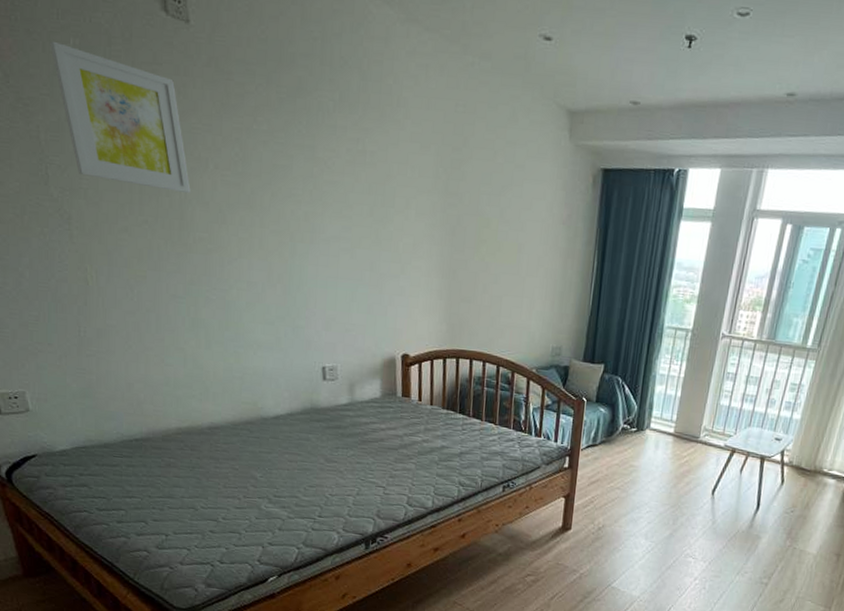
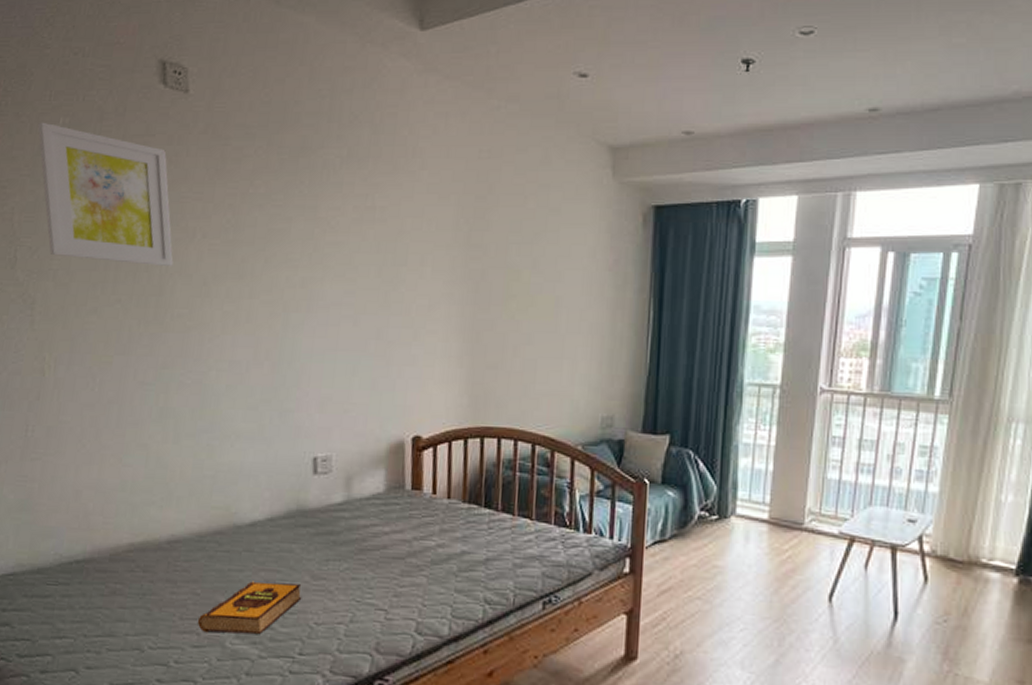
hardback book: none [239,461,319,501] -> present [198,581,302,635]

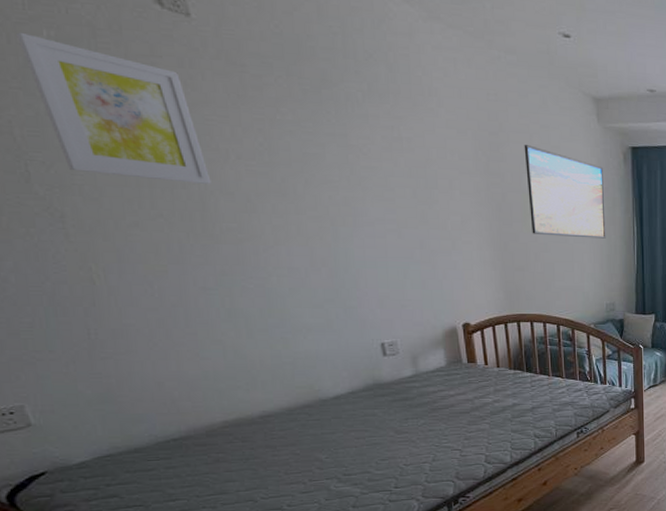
hardback book: present [198,581,302,635] -> none [302,438,390,482]
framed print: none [513,209,614,327] -> present [524,145,606,239]

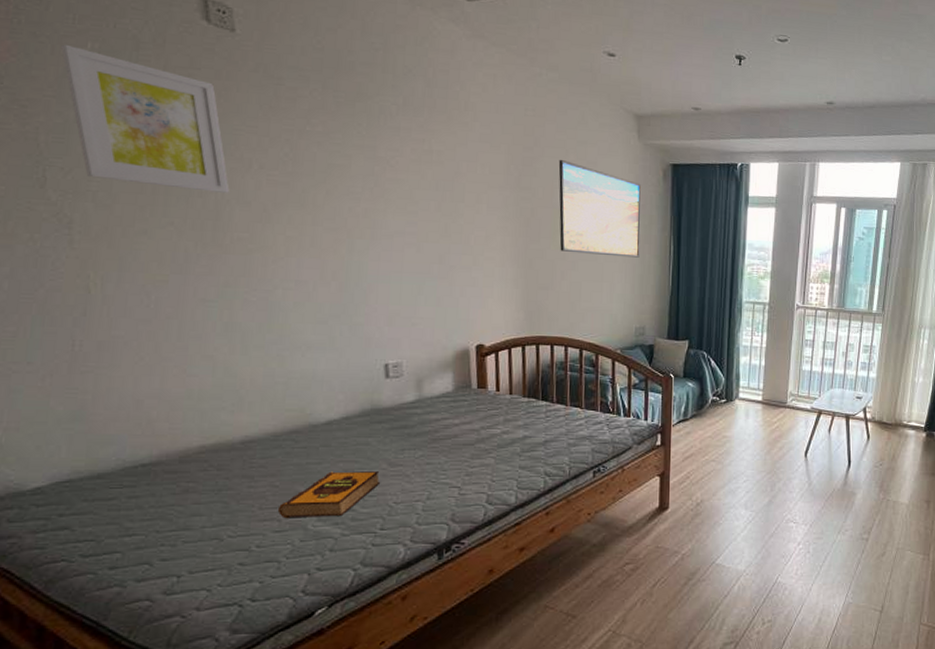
hardback book: none [302,438,390,482] -> present [278,471,381,519]

